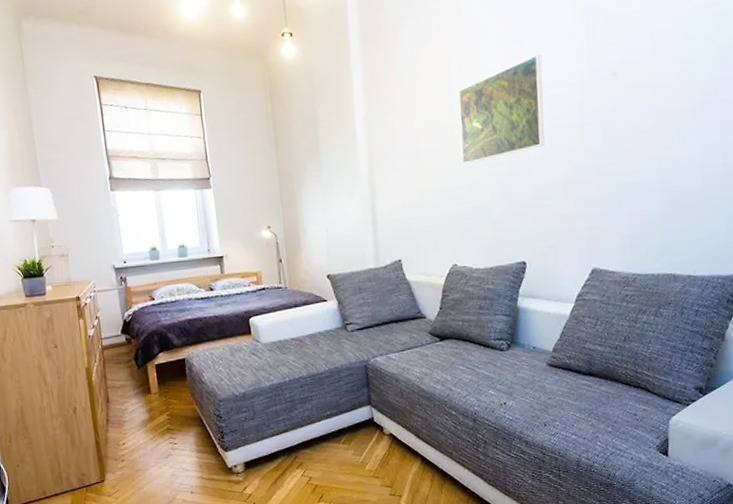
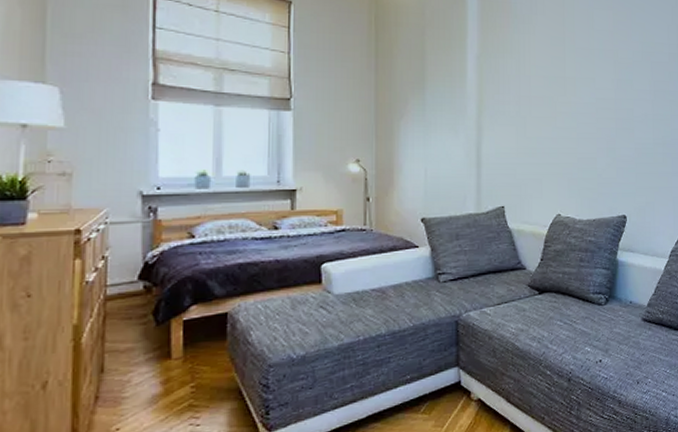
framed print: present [458,54,545,165] -> none [571,24,648,116]

